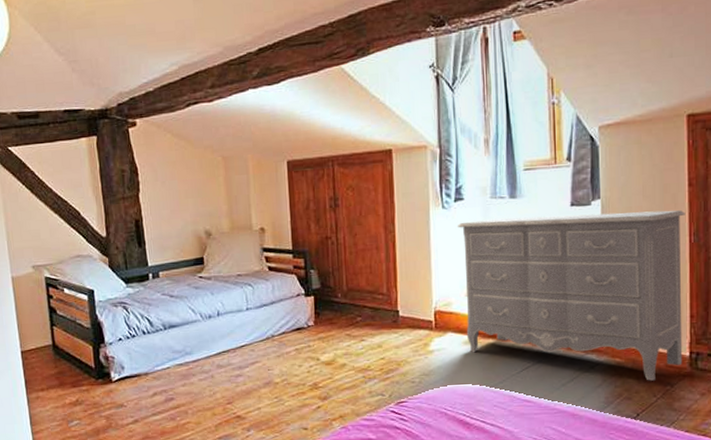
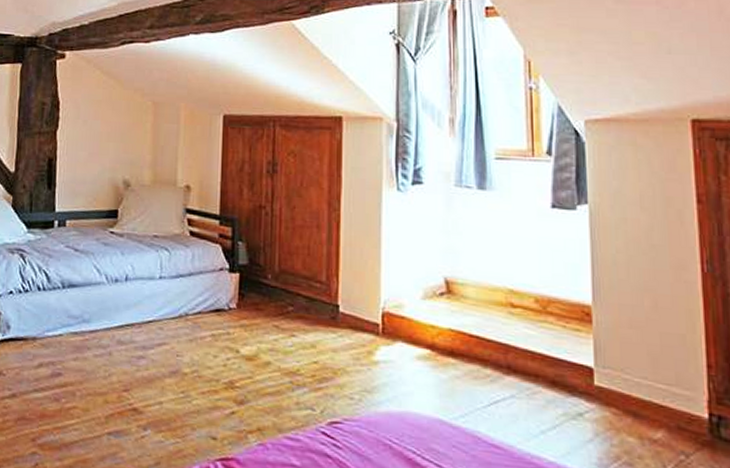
dresser: present [458,210,685,381] -> none [415,209,700,445]

